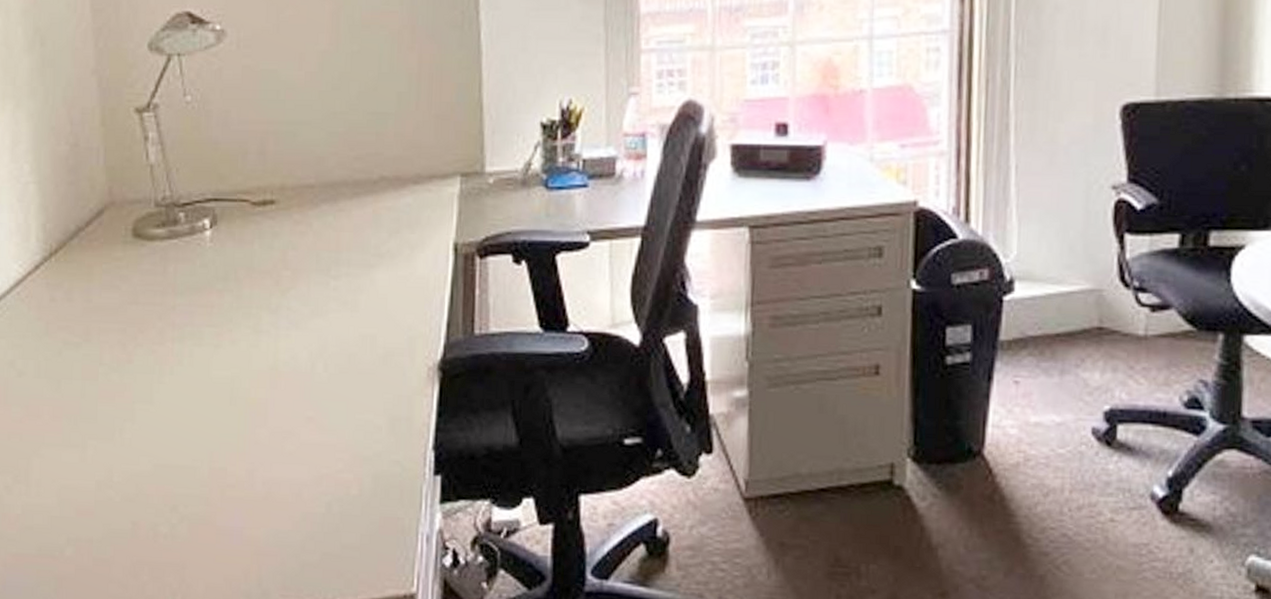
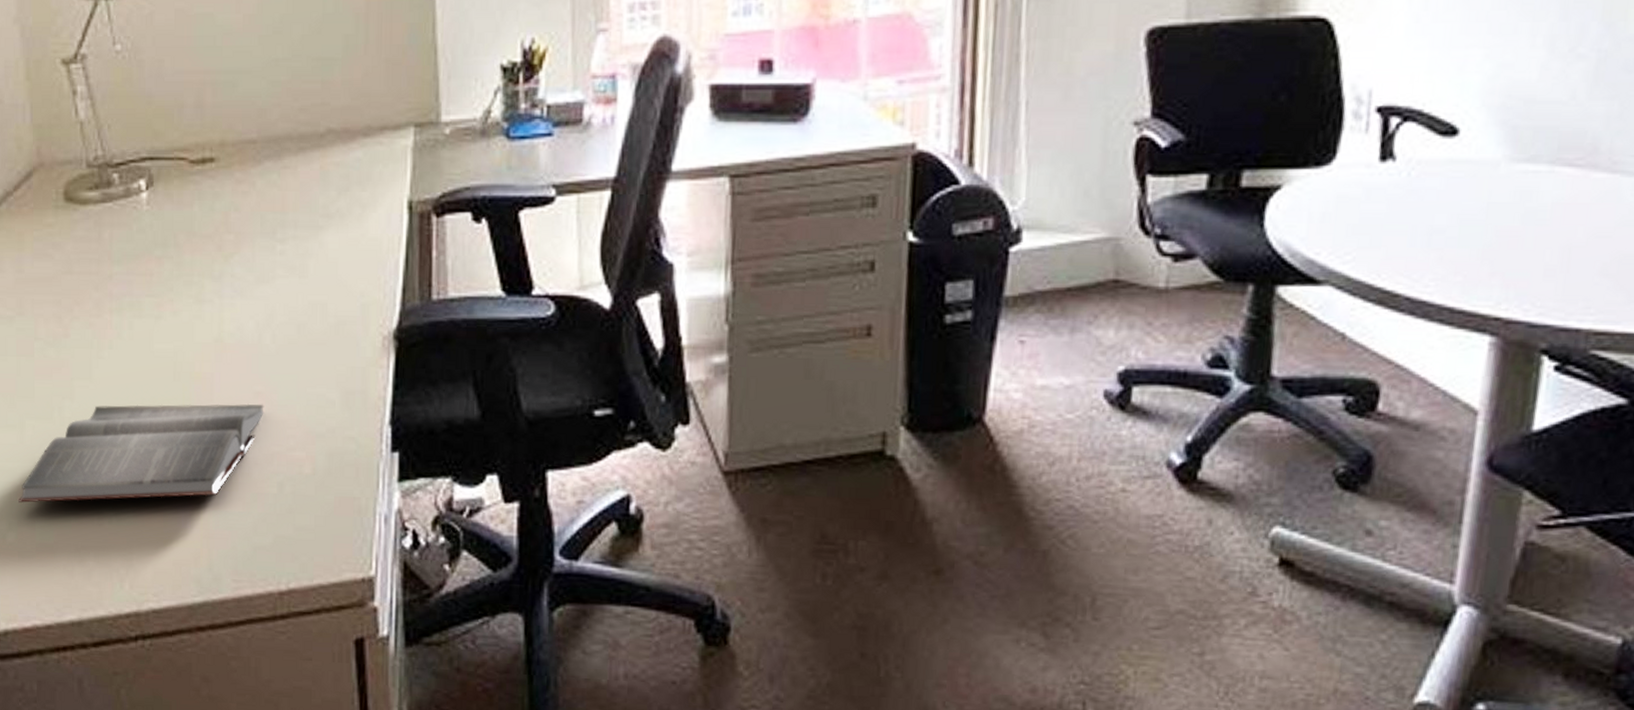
hardback book: none [78,427,315,519] -> present [18,403,264,503]

